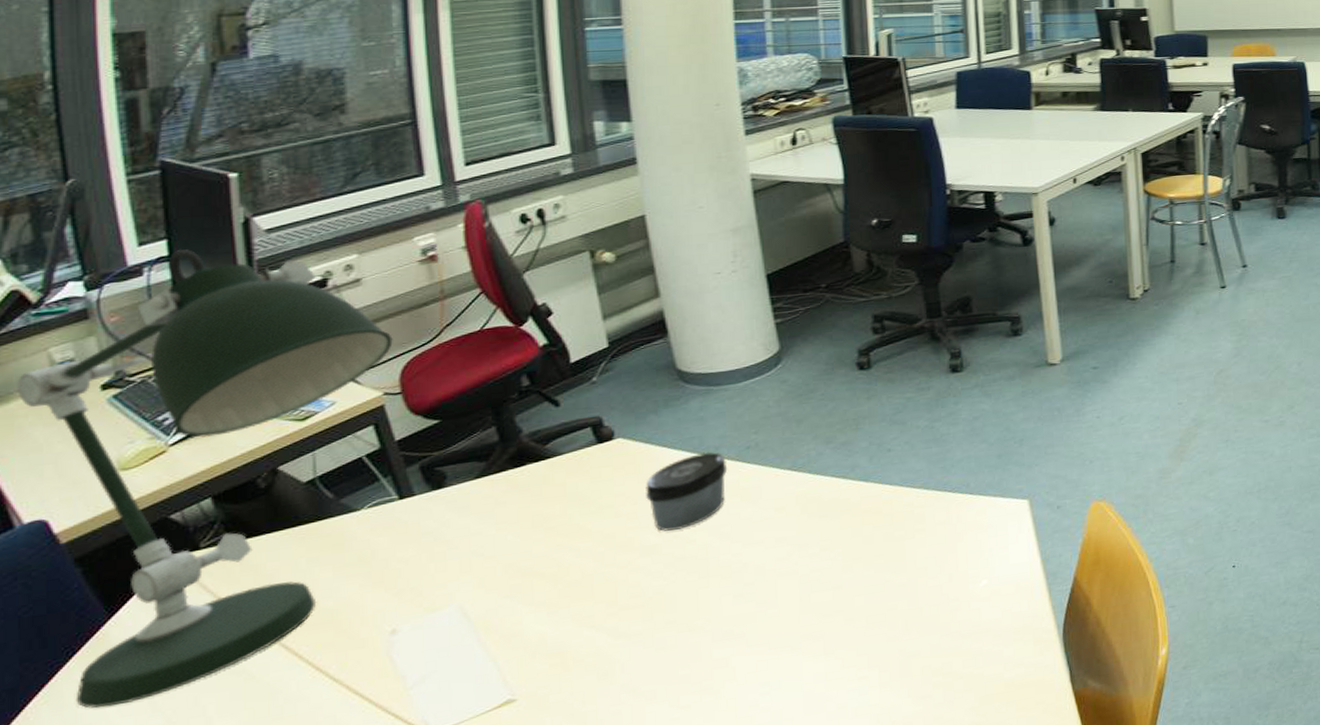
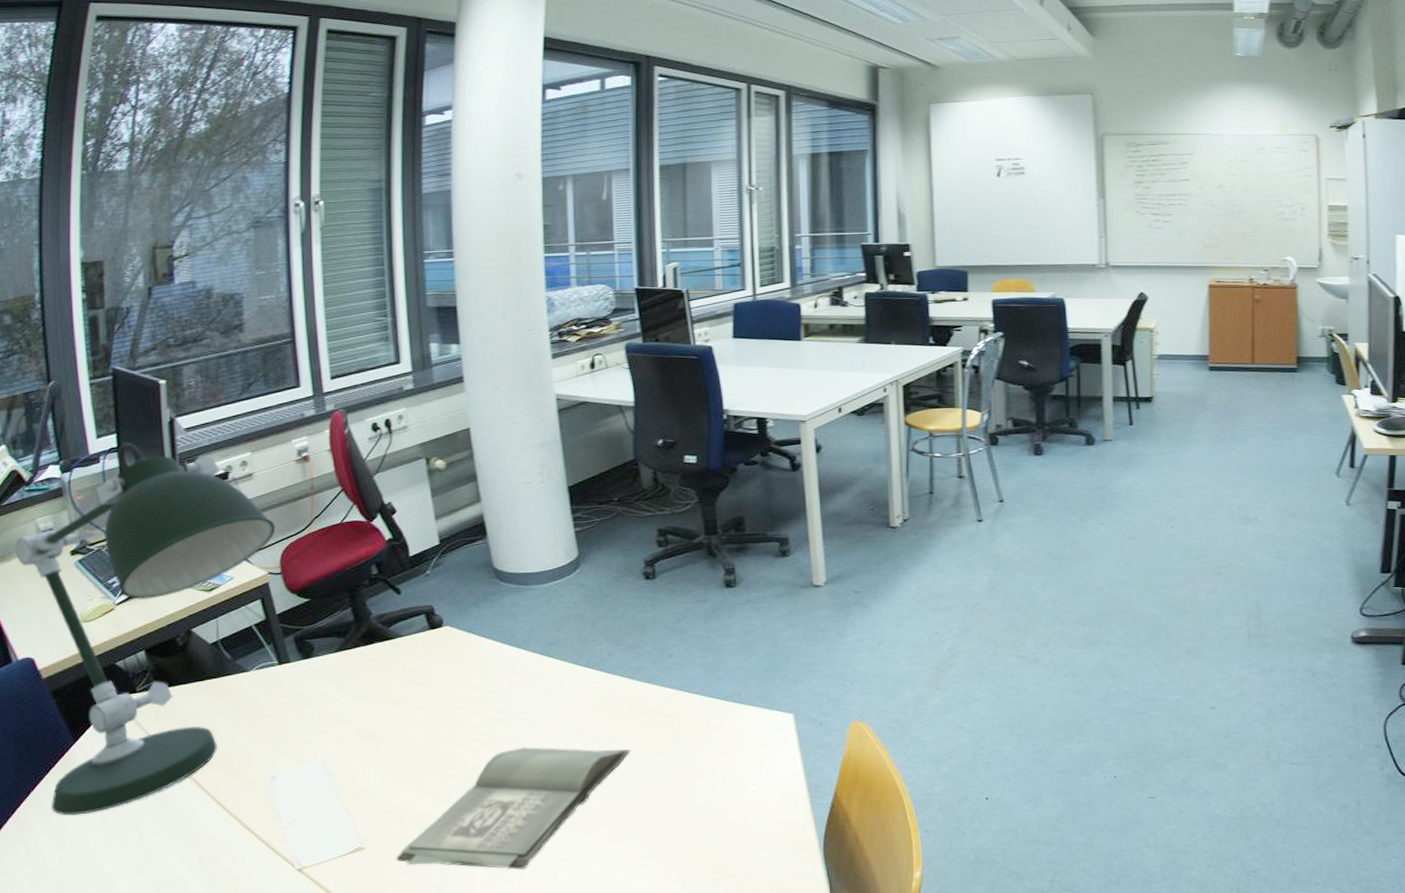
hardback book: none [557,555,844,712] -> present [396,746,630,870]
jar: present [646,451,728,531] -> none [467,644,534,713]

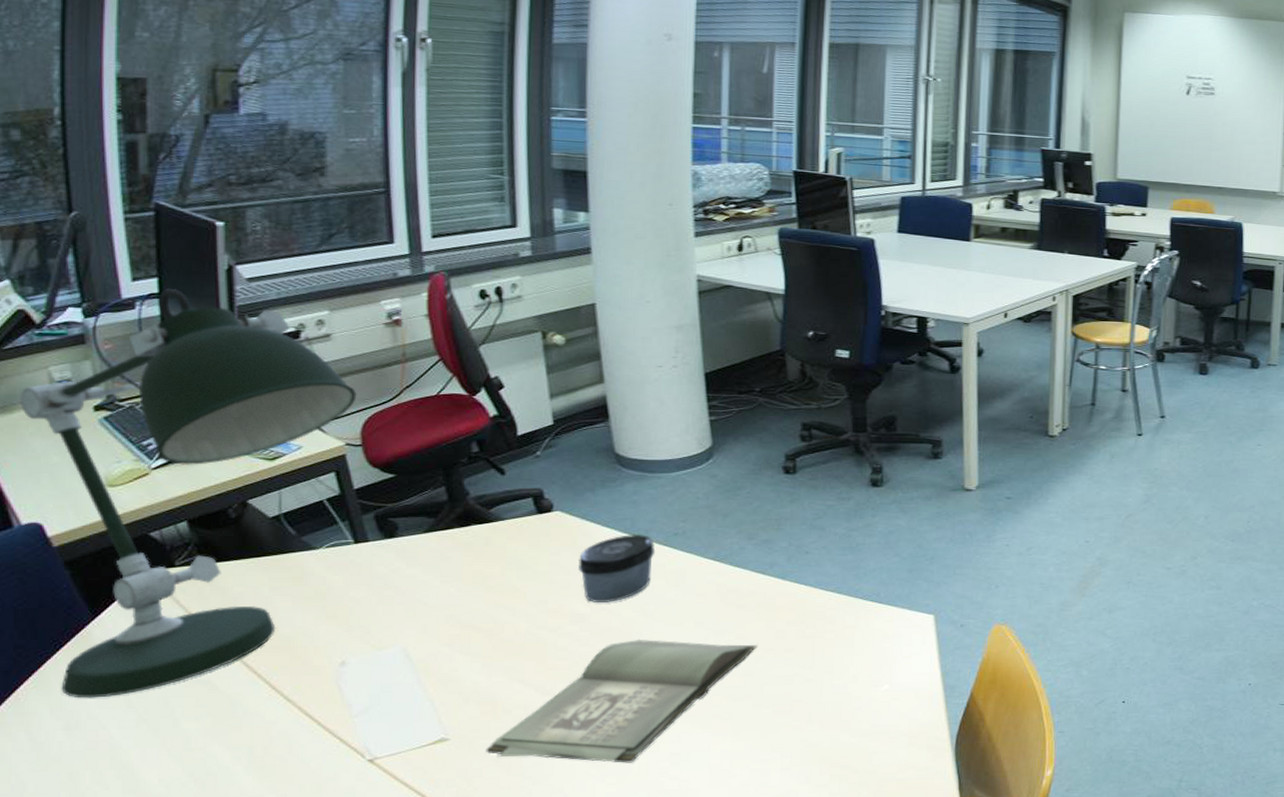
jar: none [467,644,534,713] -> present [579,533,656,602]

